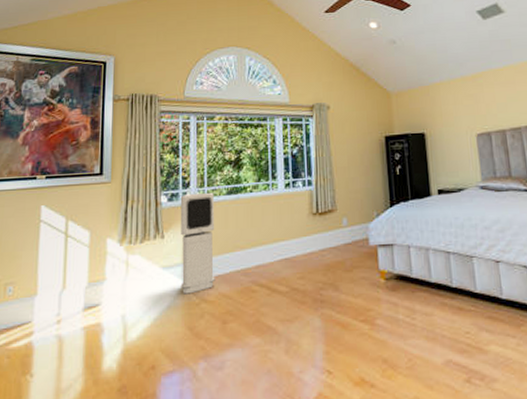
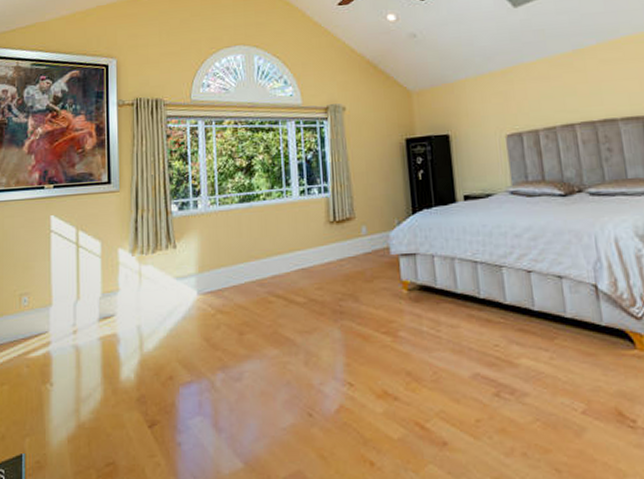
air purifier: present [180,192,215,294] -> none [191,200,230,305]

